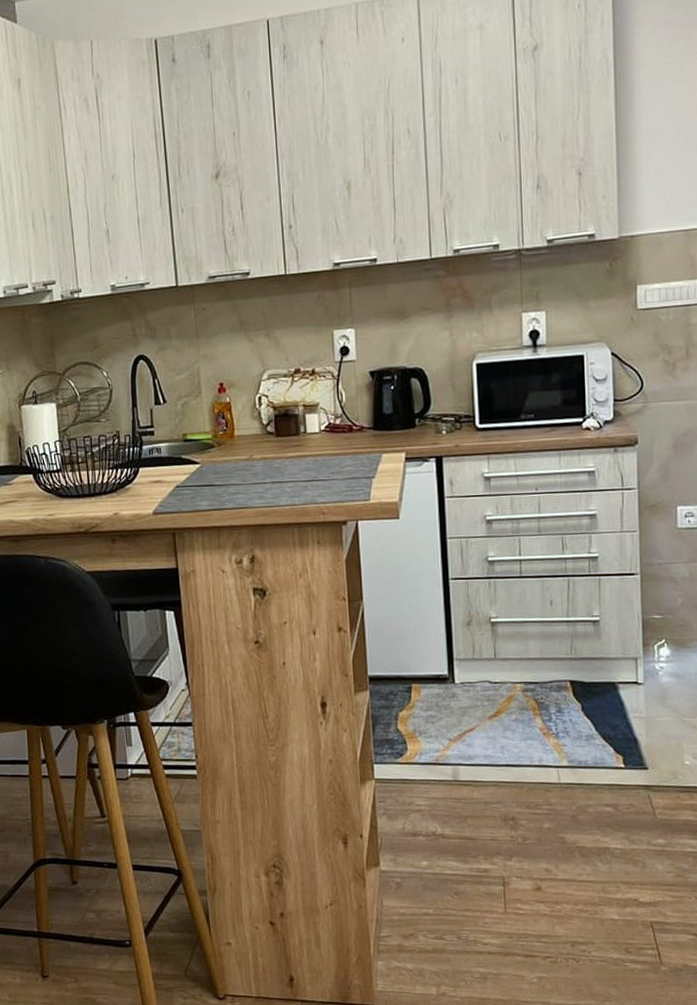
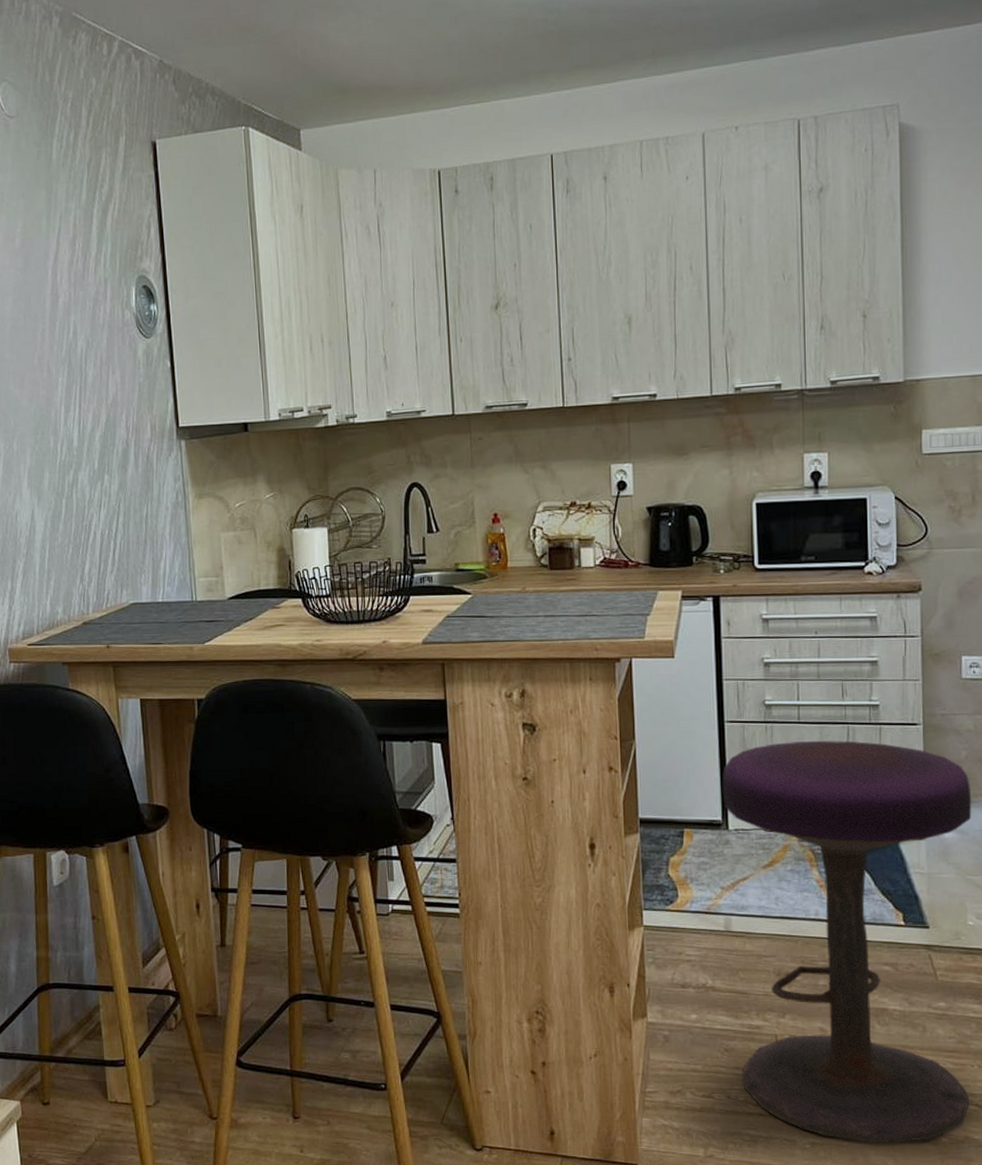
stool: none [447,593,688,975] -> present [722,741,972,1144]

